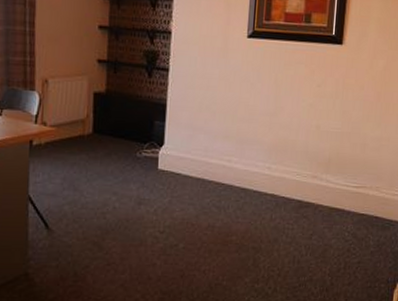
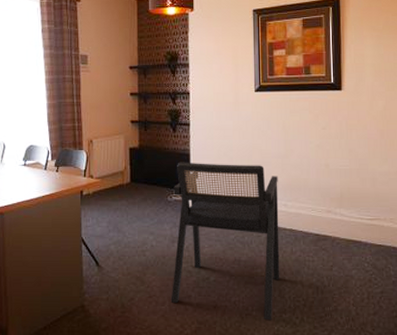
armchair: none [132,113,264,291] -> present [170,162,280,321]

